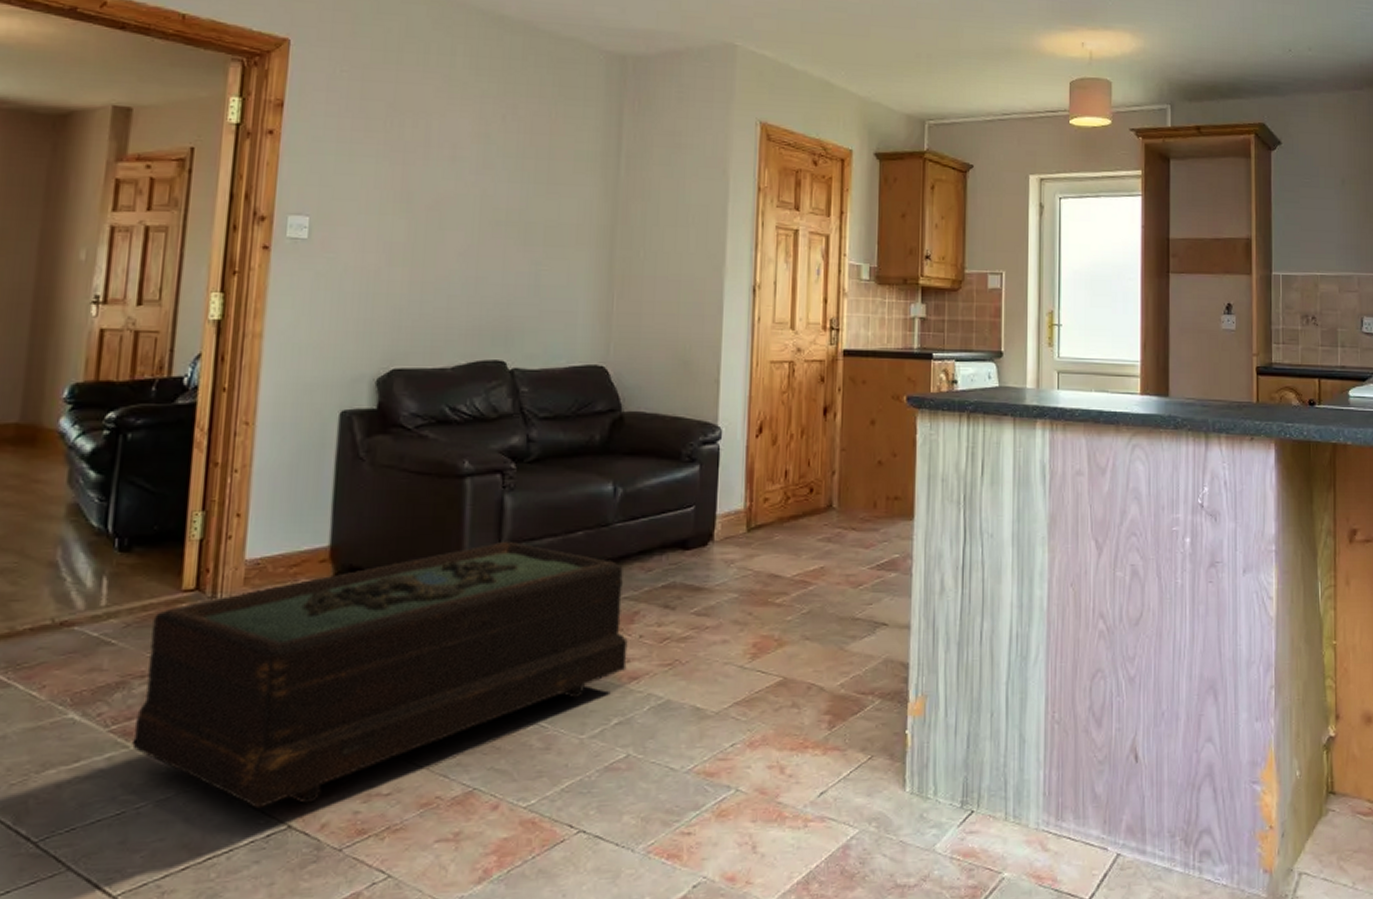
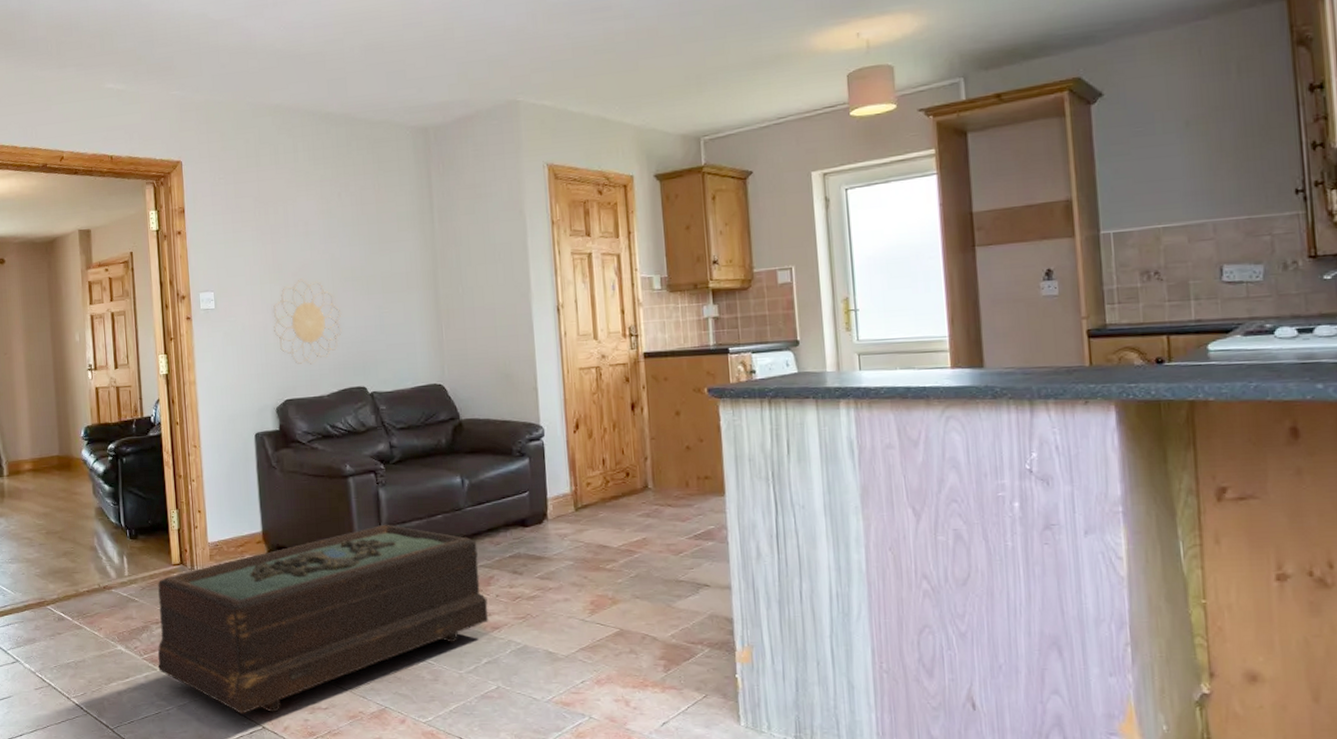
decorative wall piece: none [389,214,486,326] -> present [272,278,342,365]

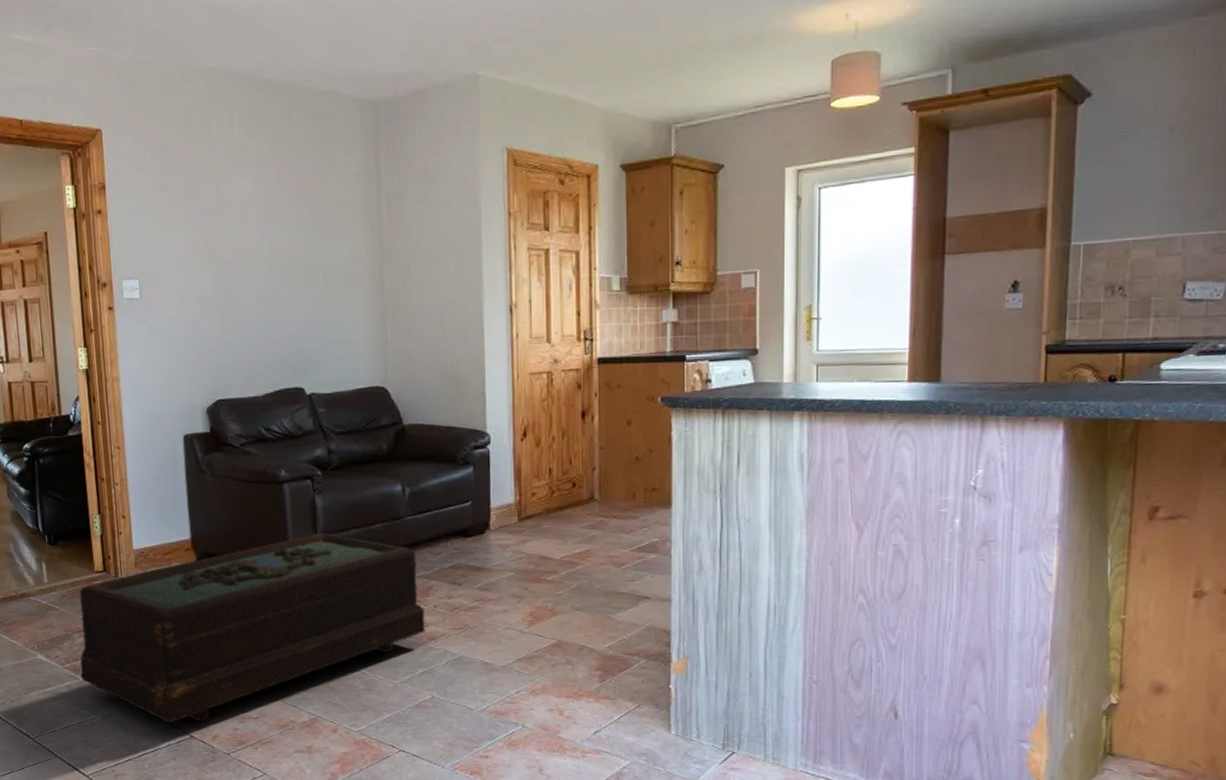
decorative wall piece: present [272,278,342,365] -> none [203,268,279,362]

